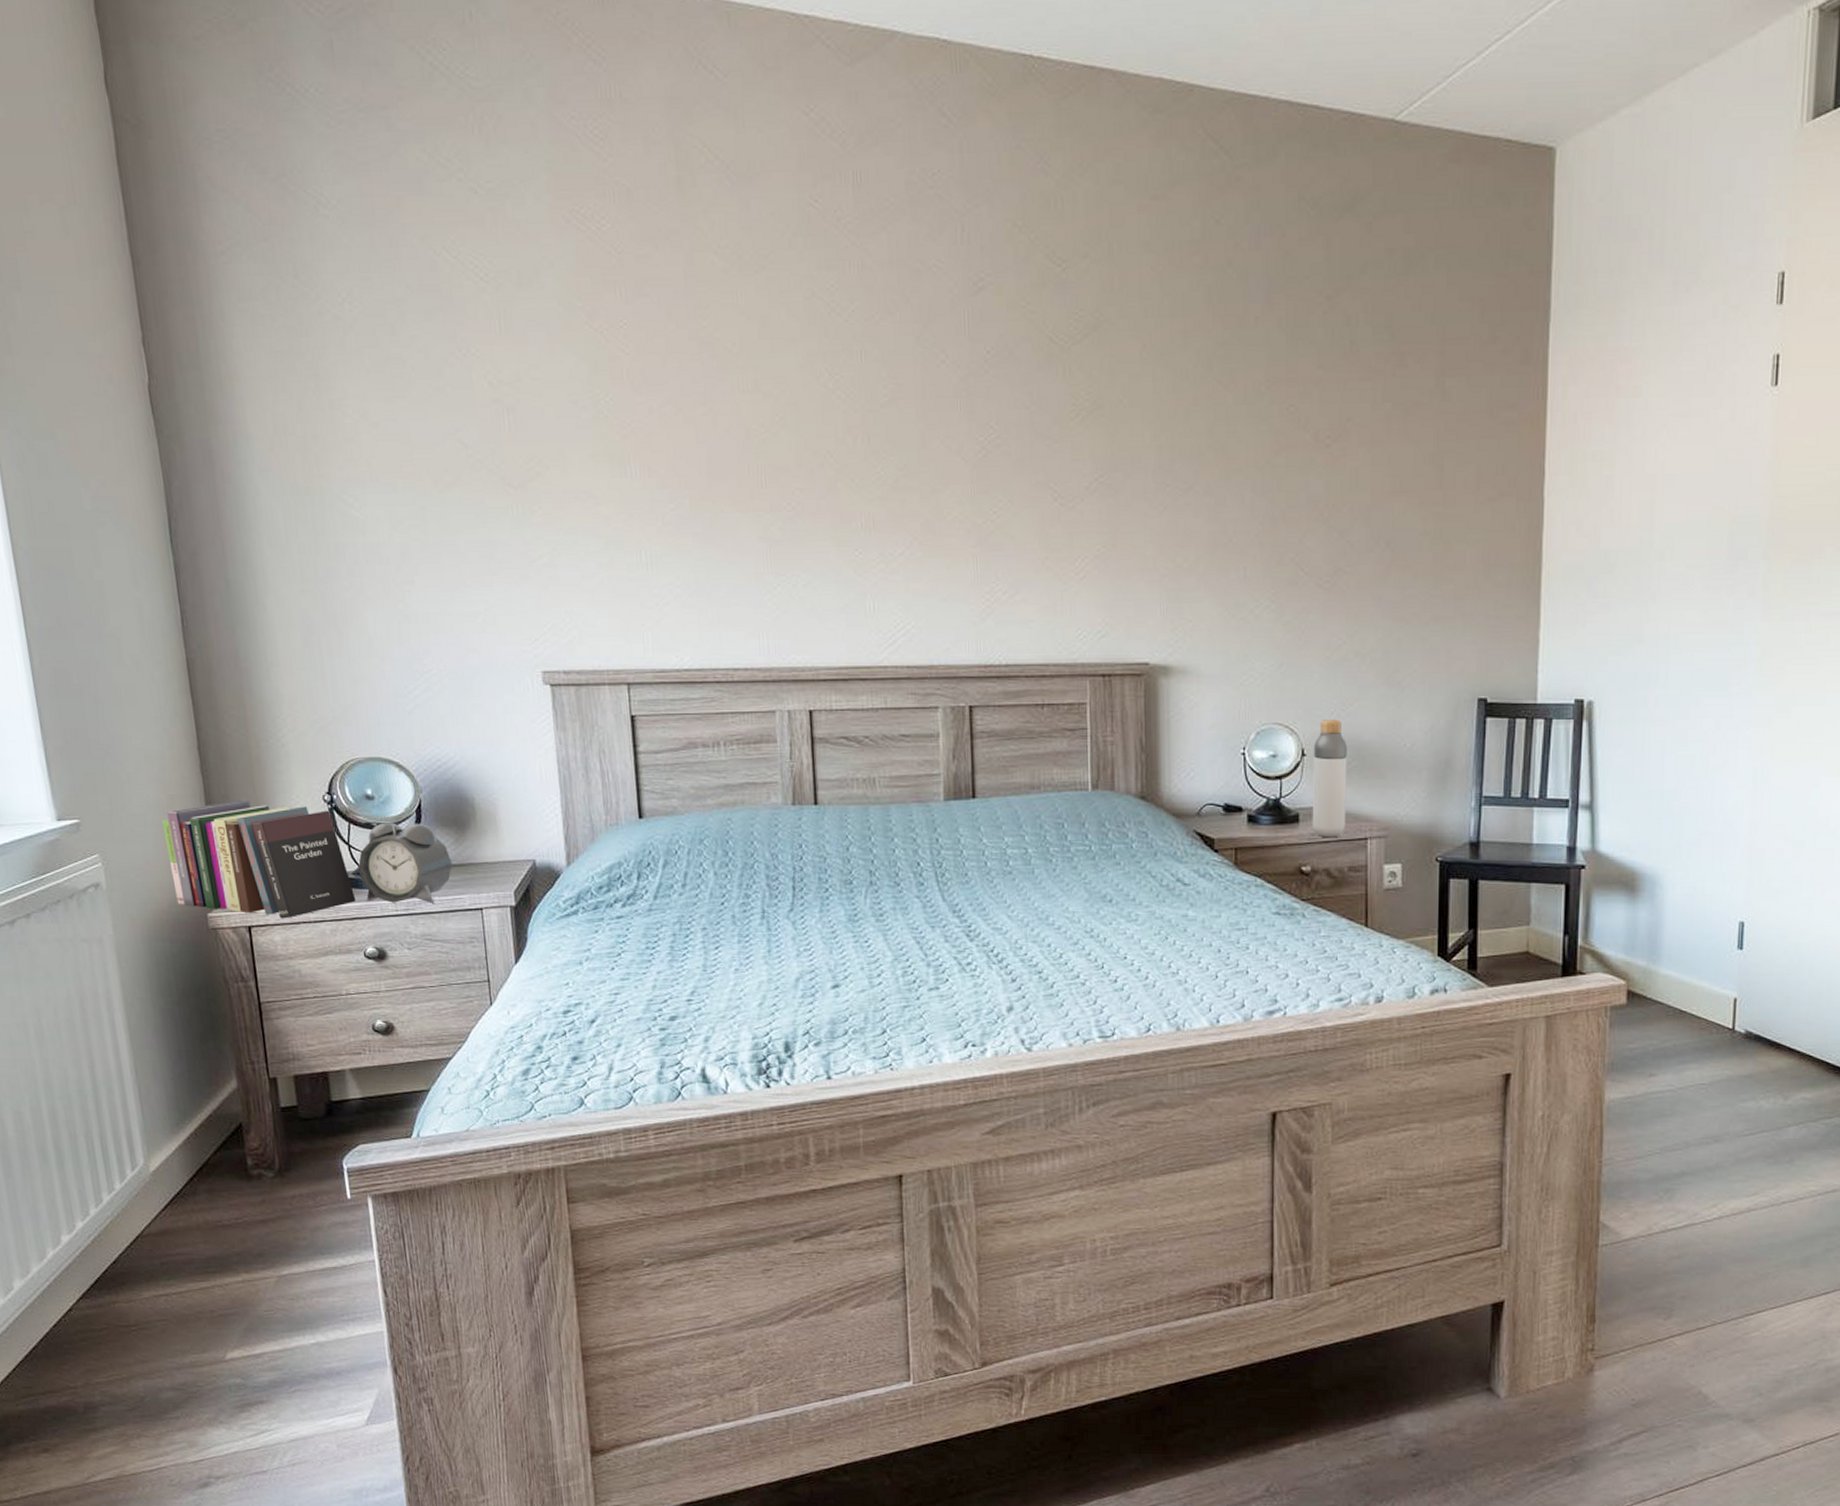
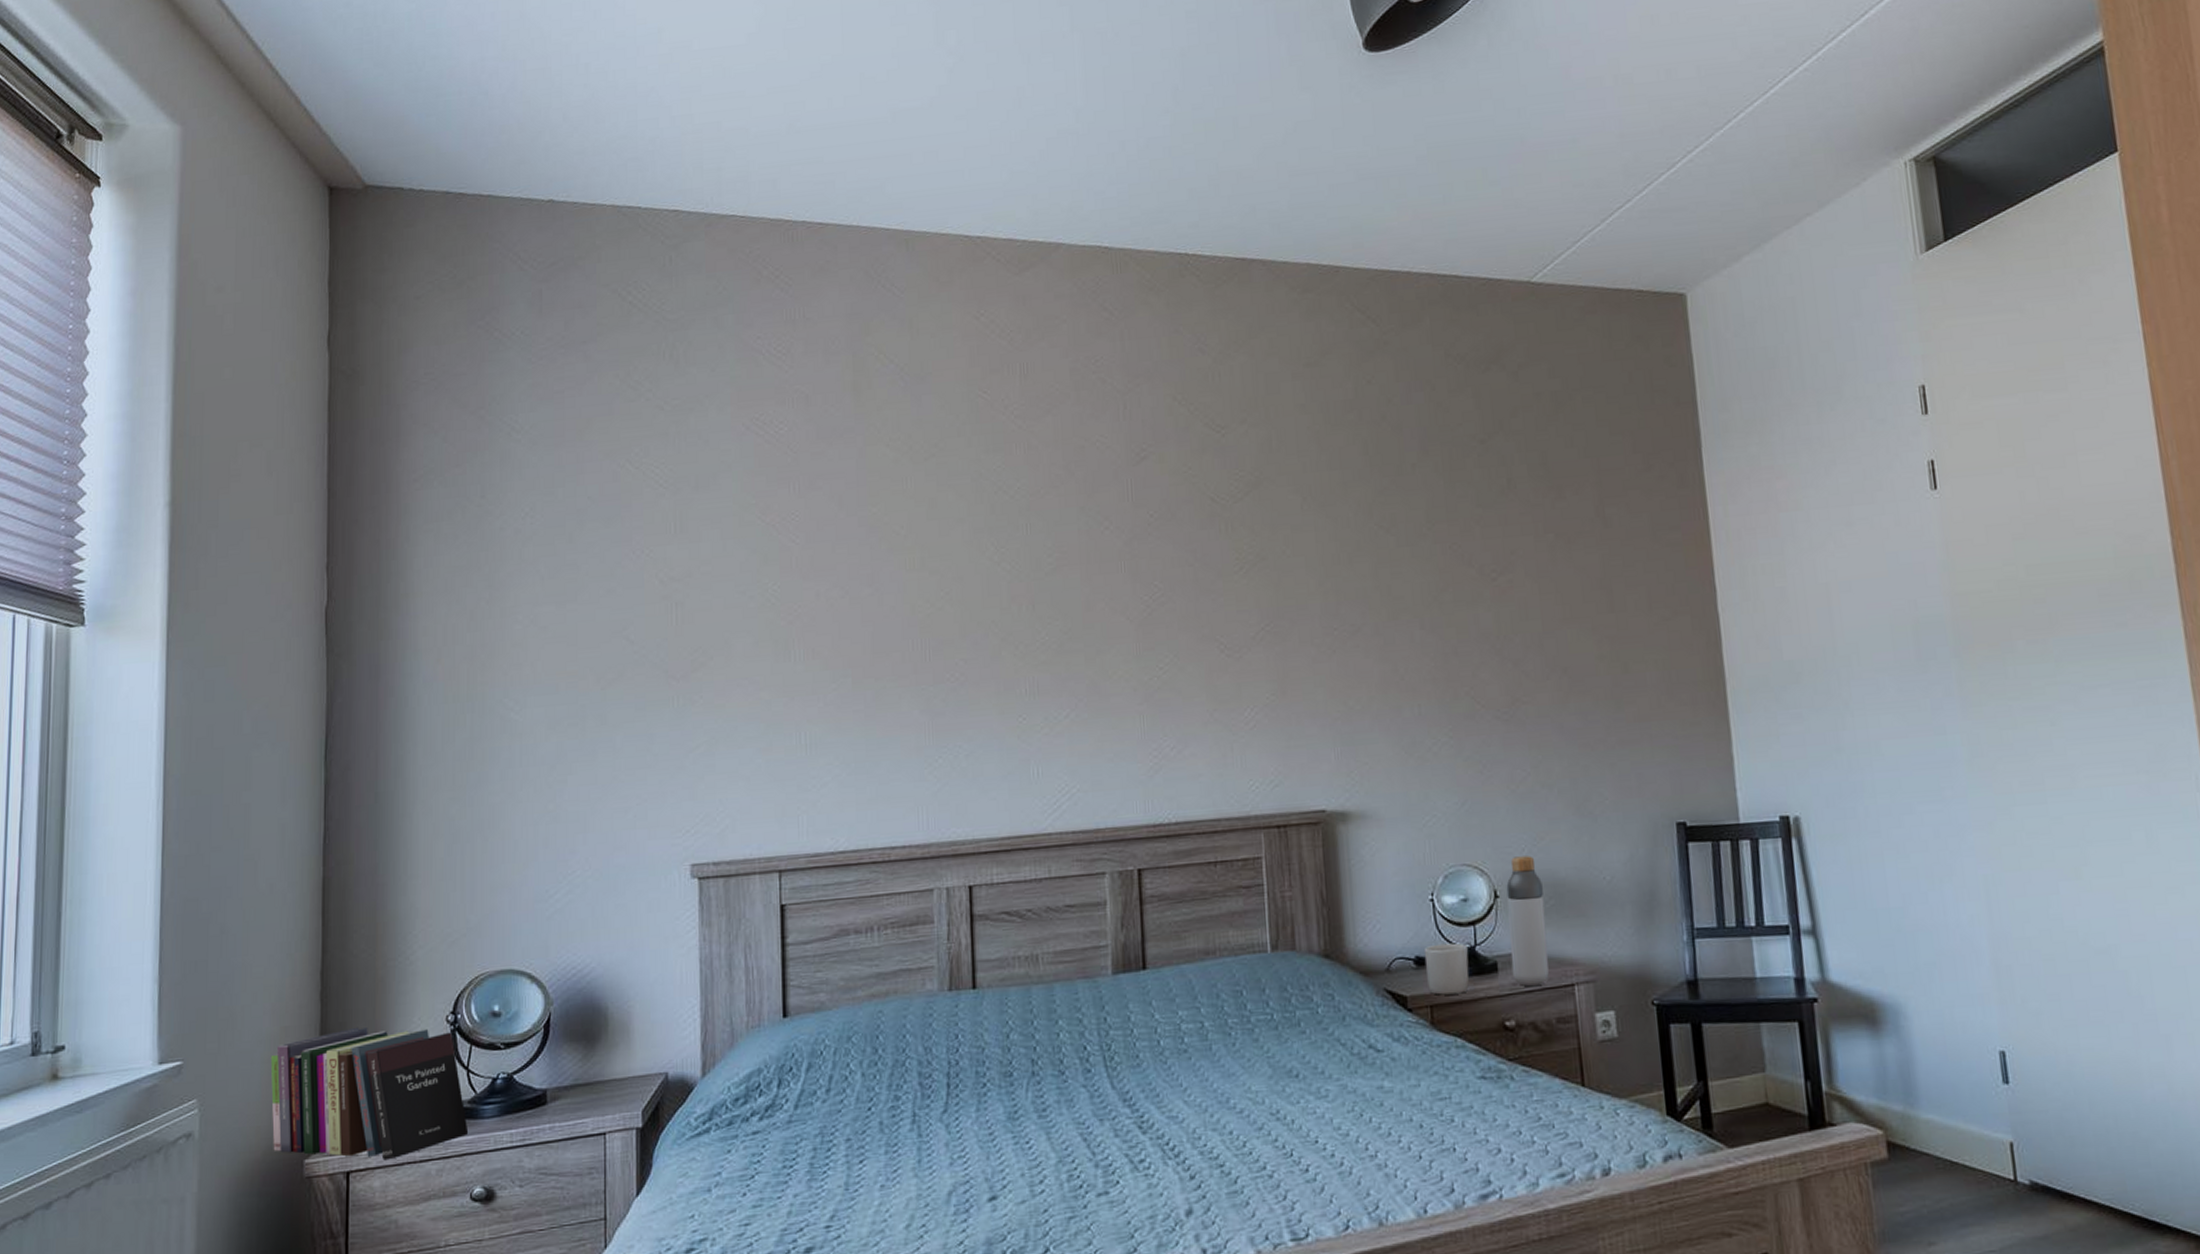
alarm clock: present [358,823,452,904] -> none [475,1040,577,1134]
mug: none [1232,794,1273,840] -> present [1423,942,1470,995]

